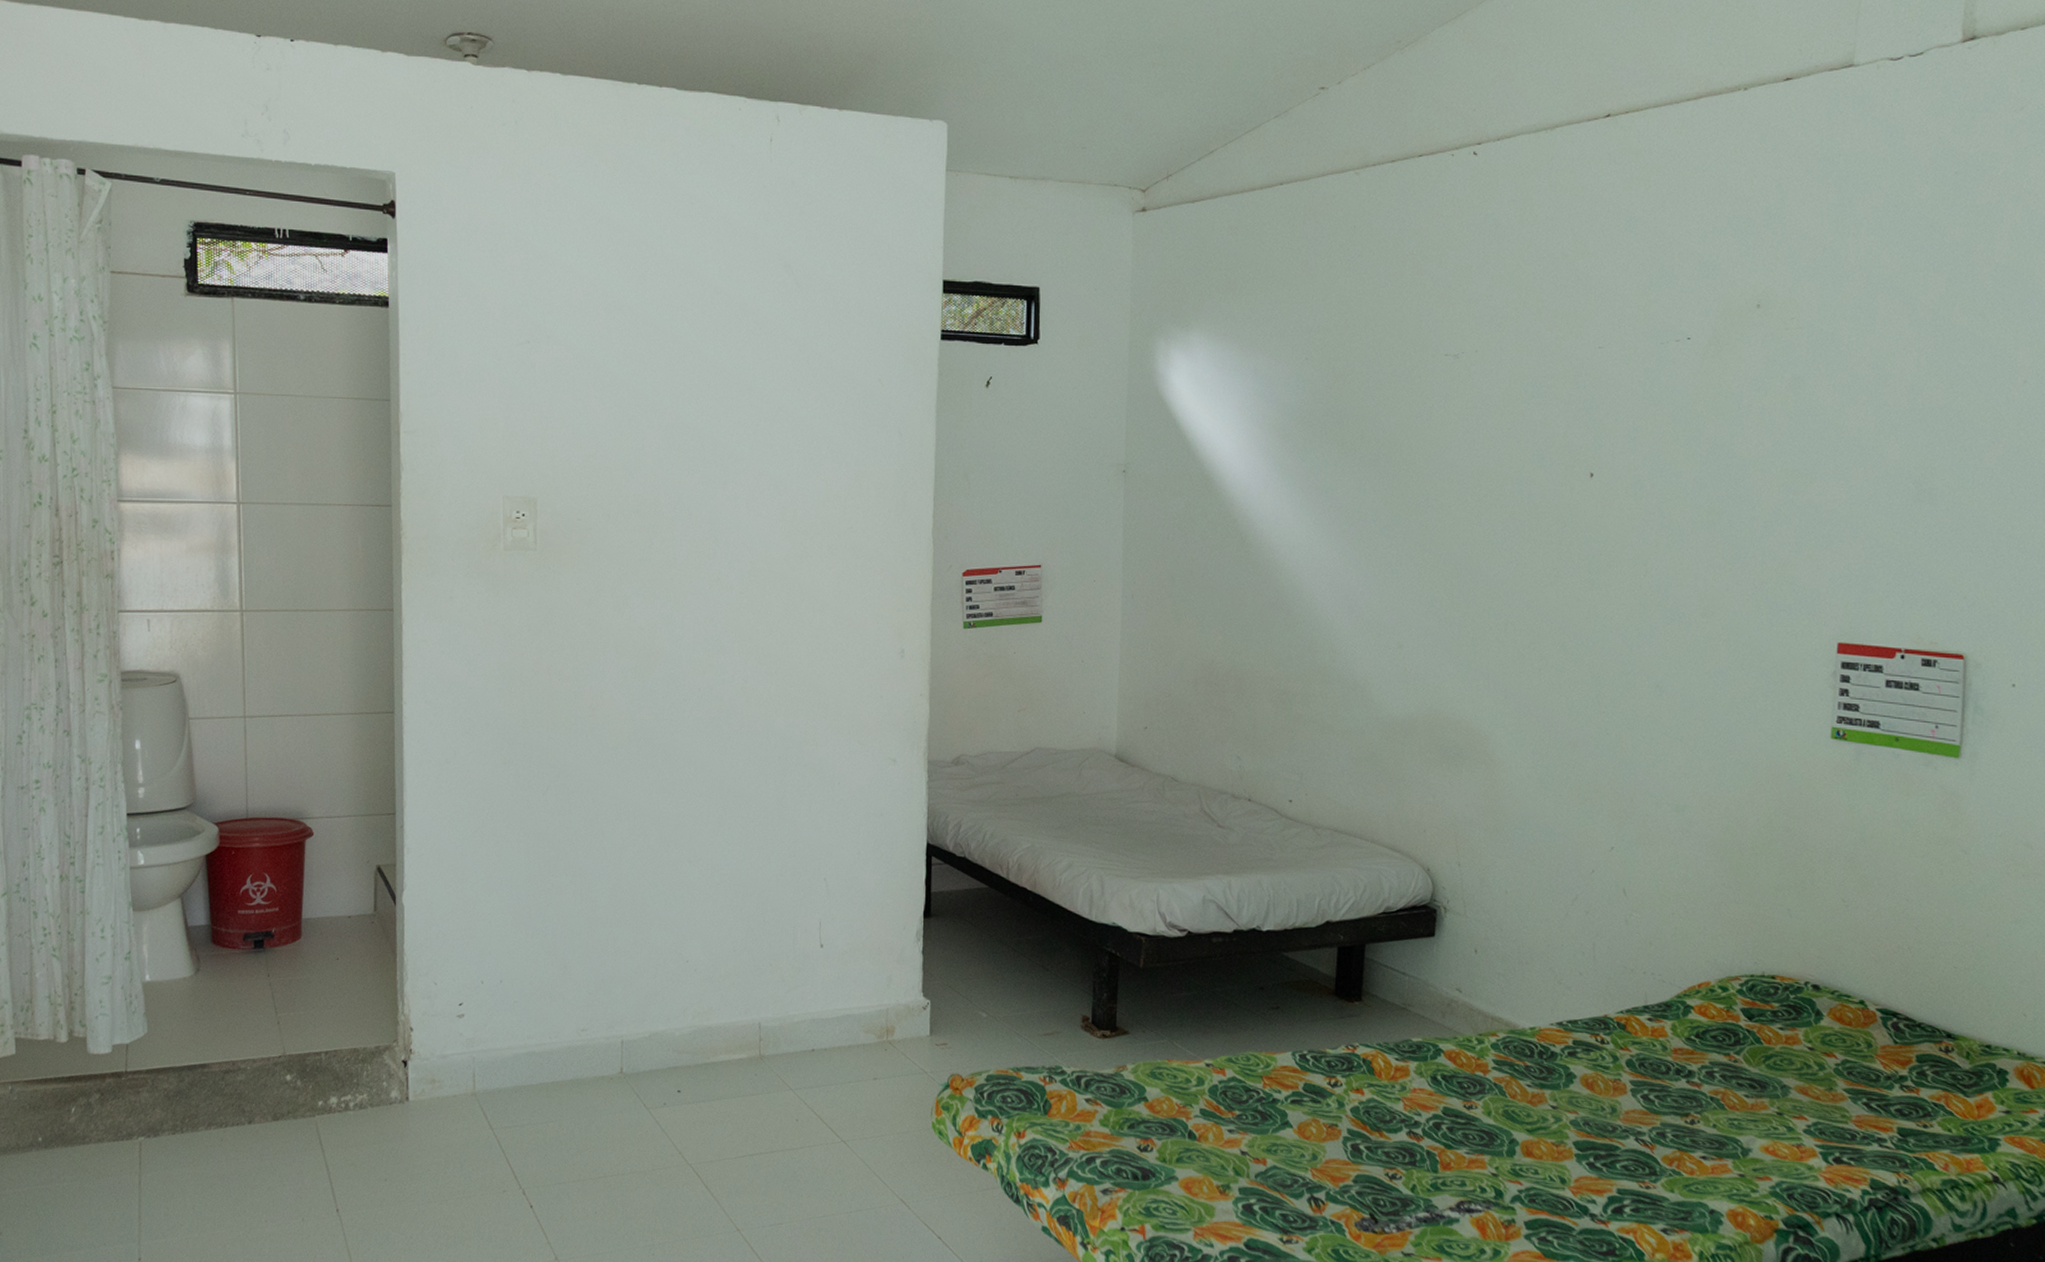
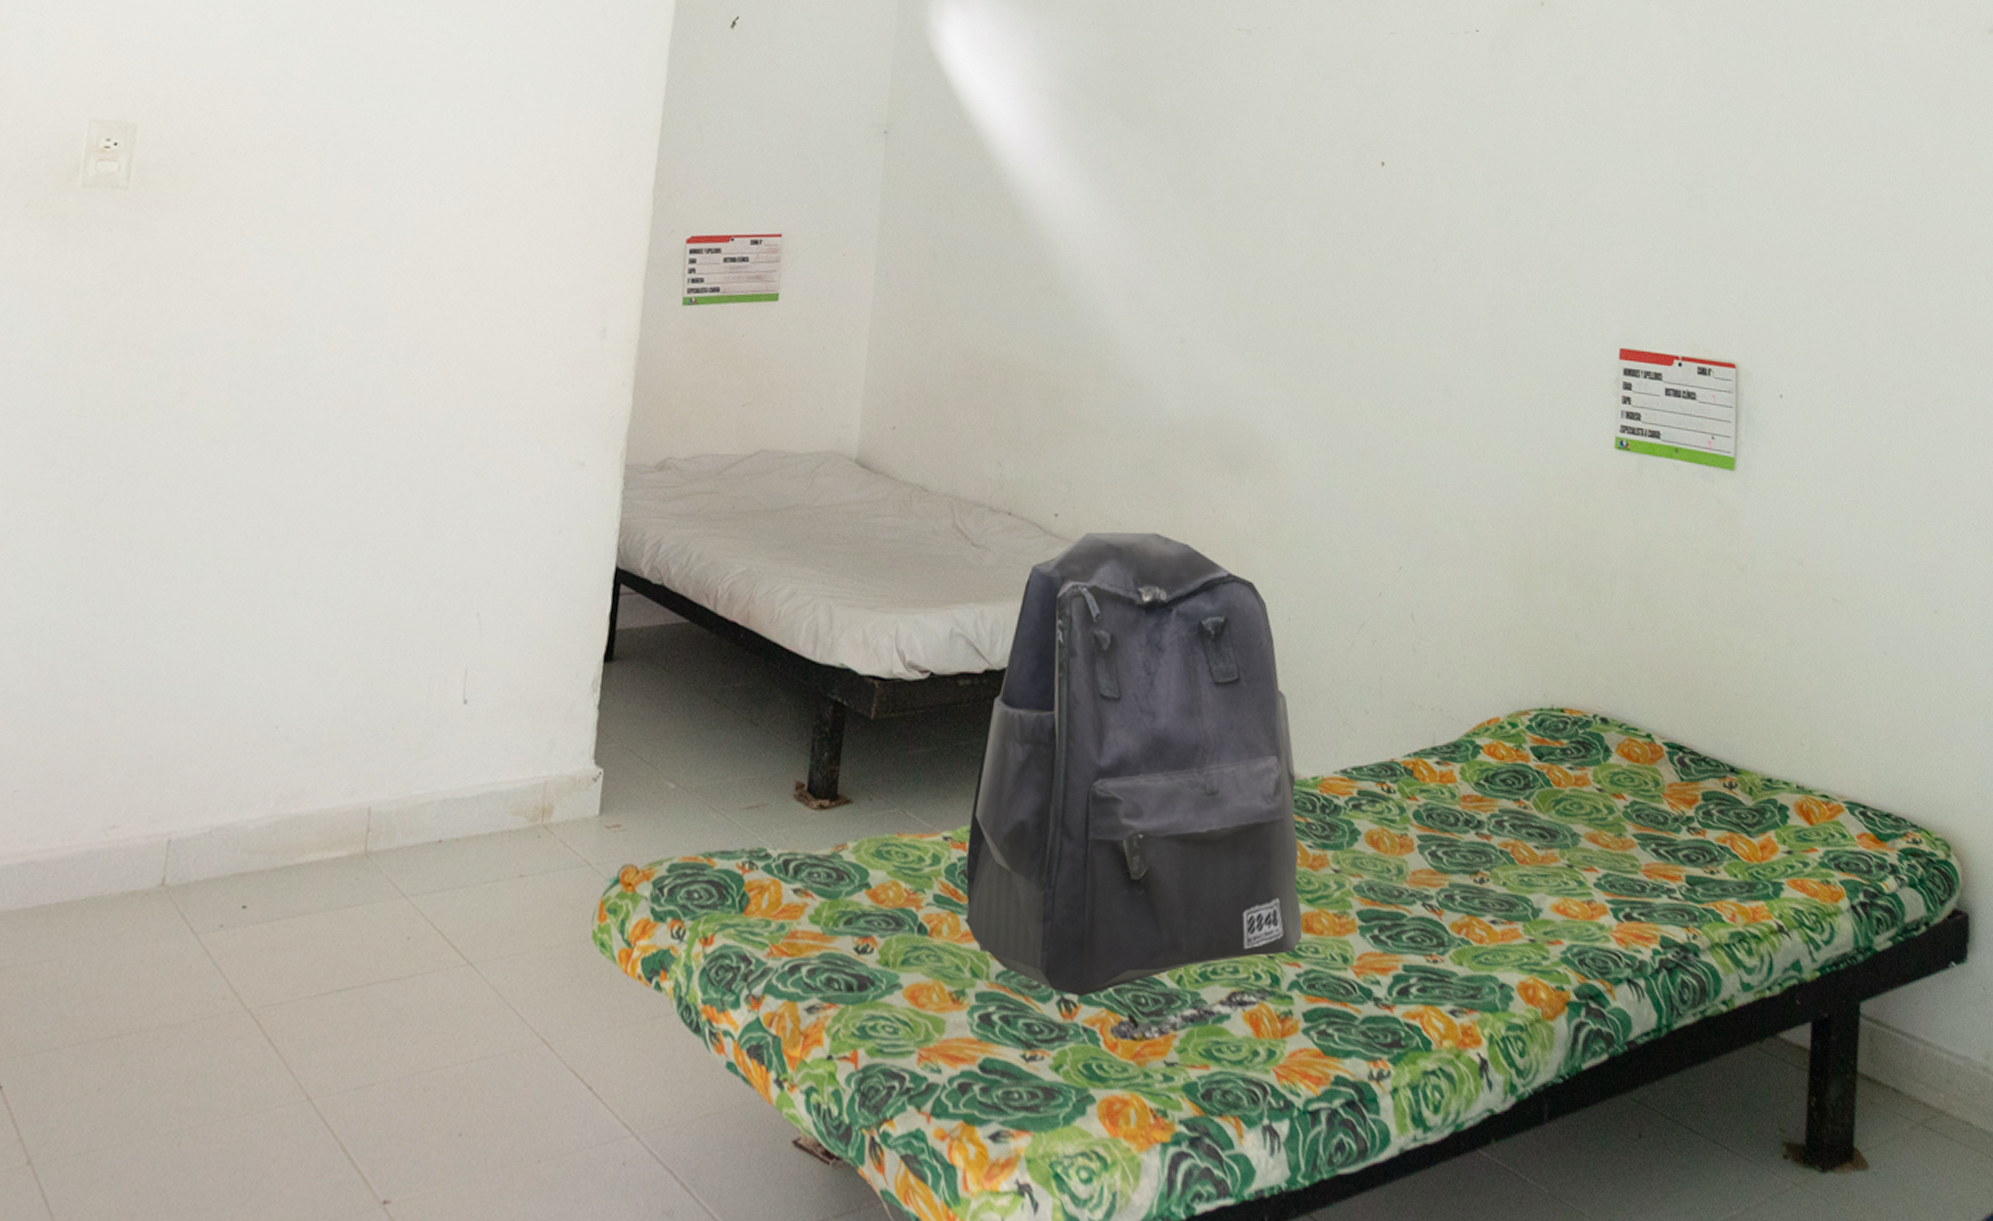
backpack: none [1225,815,1523,1196] -> present [965,532,1302,996]

